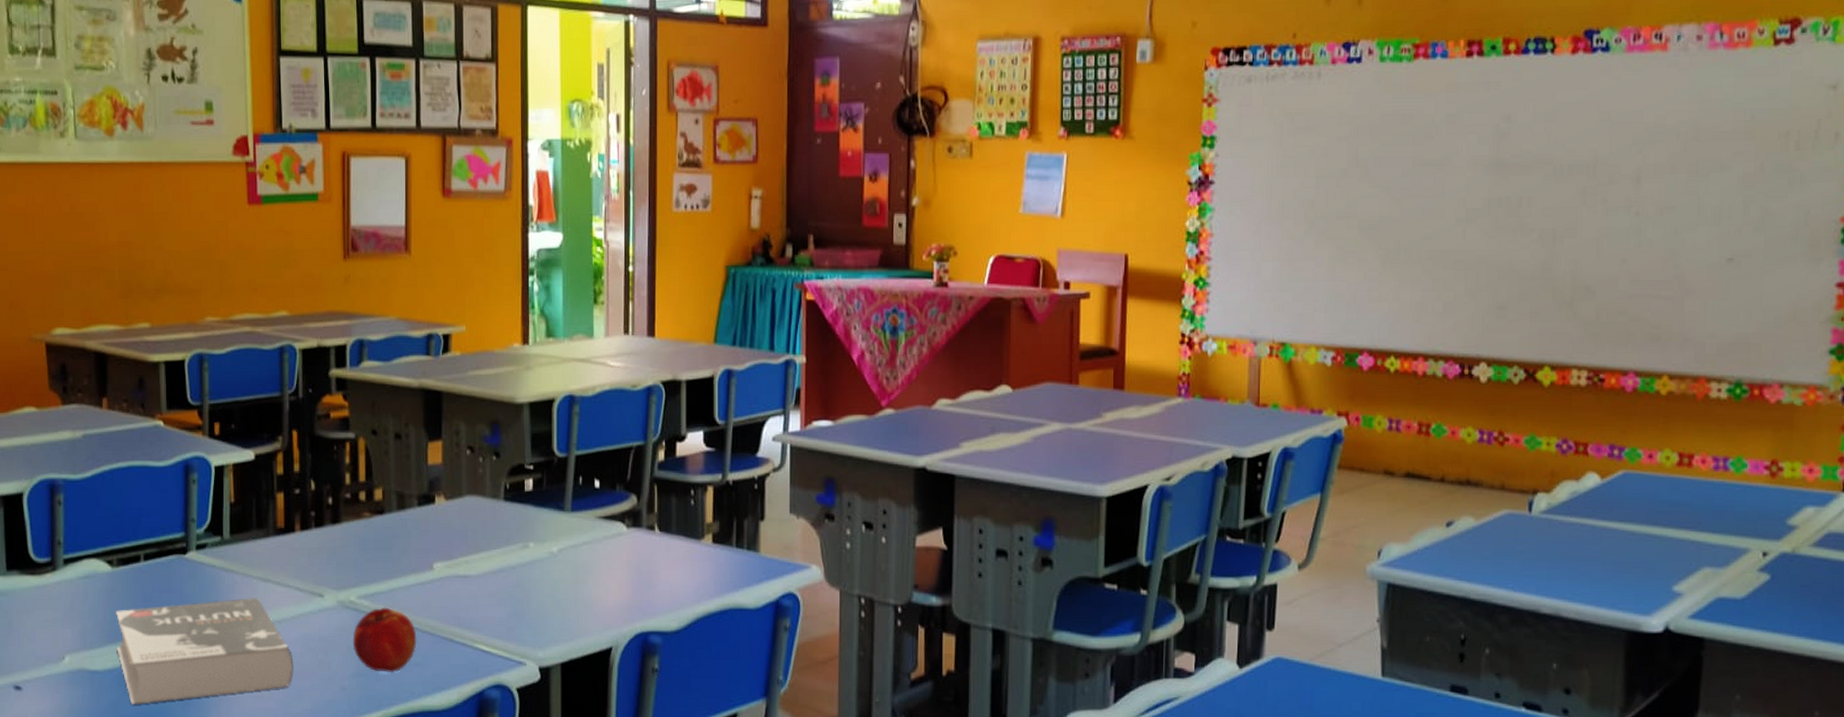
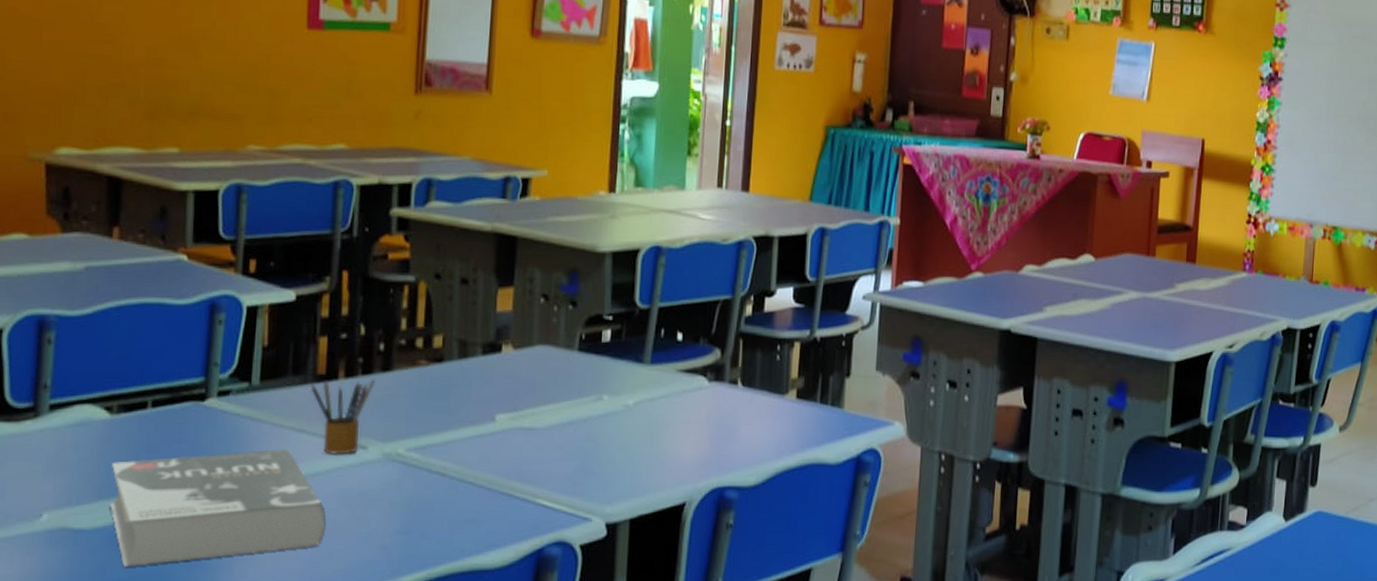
pencil box: none [273,531,326,603] -> present [311,379,375,456]
peach: present [352,607,417,674] -> none [397,460,472,531]

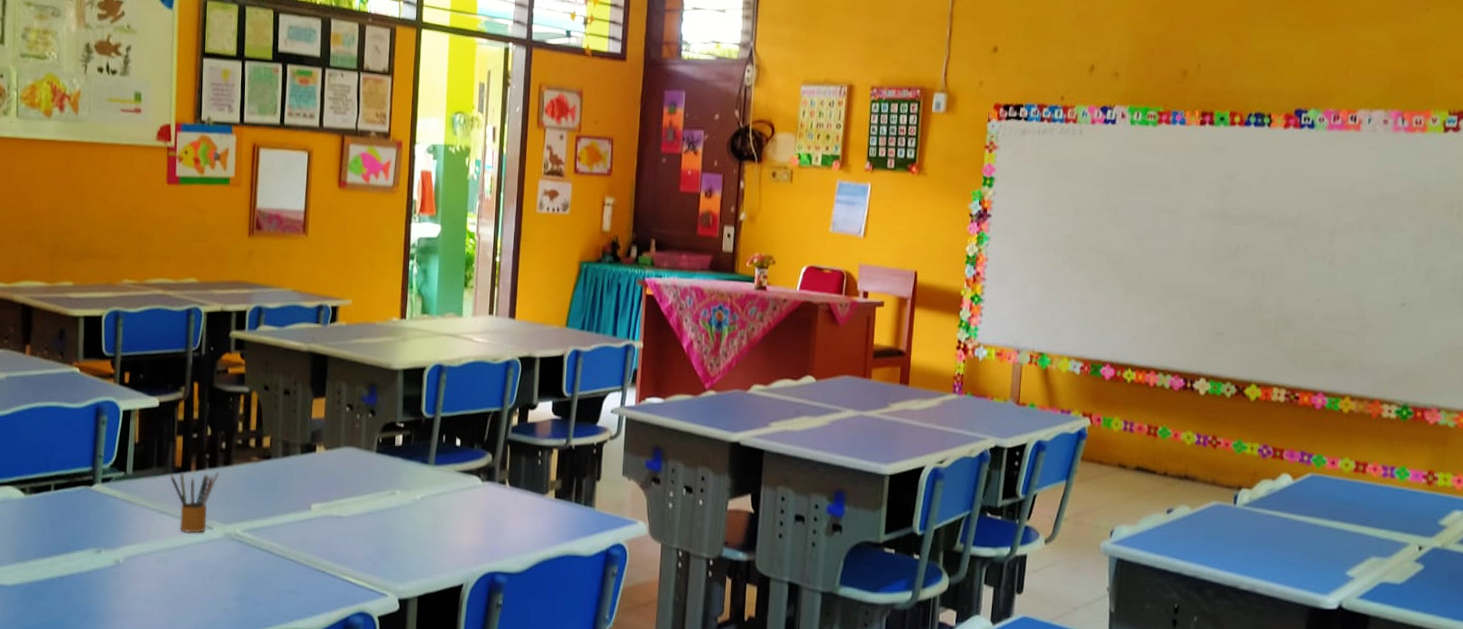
book: present [110,449,326,568] -> none [24,527,182,617]

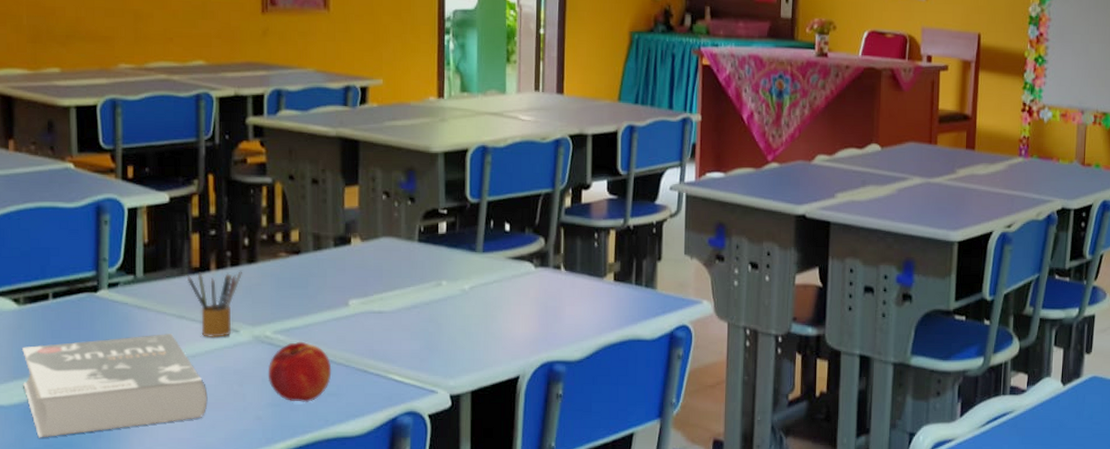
book: none [24,527,182,617] -> present [21,334,208,438]
peach: none [236,540,293,599] -> present [268,341,332,403]

